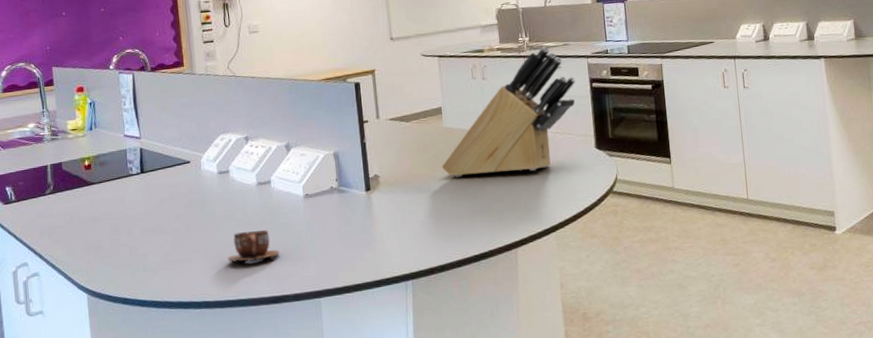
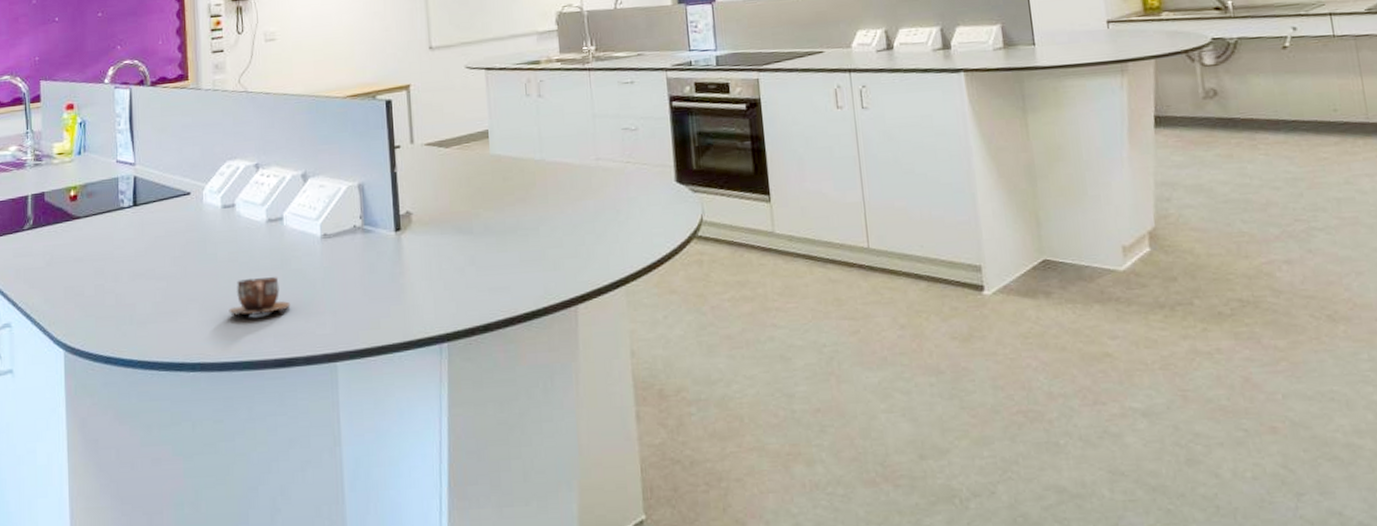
knife block: present [441,46,576,177] -> none [486,57,652,216]

